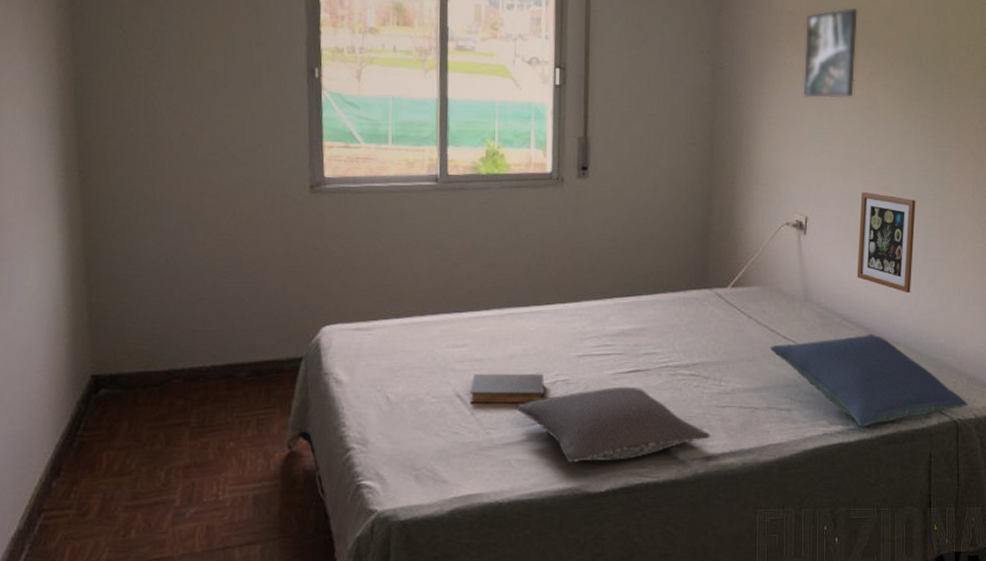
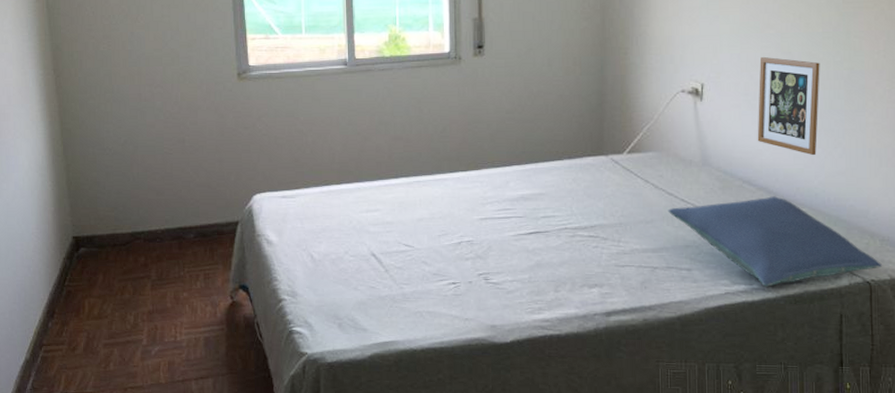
book: present [470,373,544,404] -> none [383,235,450,262]
pillow: present [516,386,711,463] -> none [425,247,611,316]

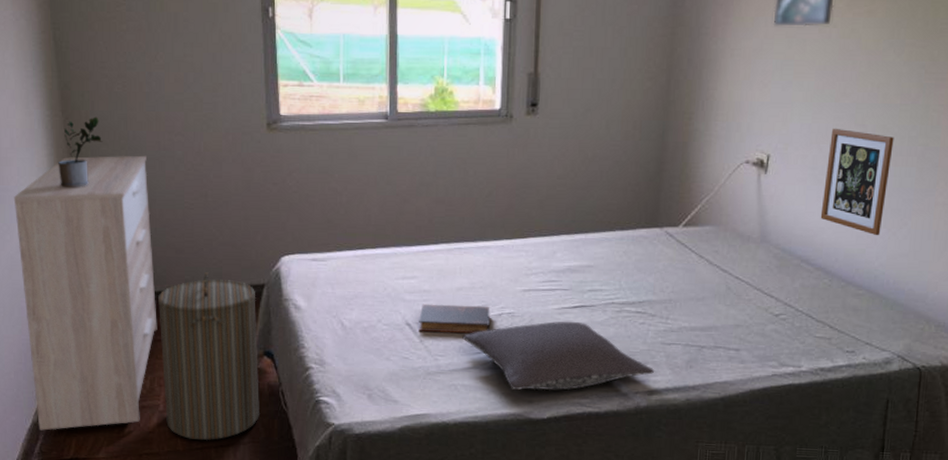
sideboard: none [10,107,141,367] -> present [13,155,157,431]
potted plant: none [50,74,90,139] -> present [58,117,103,189]
laundry hamper: none [140,211,237,373] -> present [157,271,259,441]
book: none [383,235,450,262] -> present [419,303,490,334]
pillow: none [425,247,611,316] -> present [462,321,655,391]
pillow: present [668,196,883,287] -> none [720,277,936,370]

